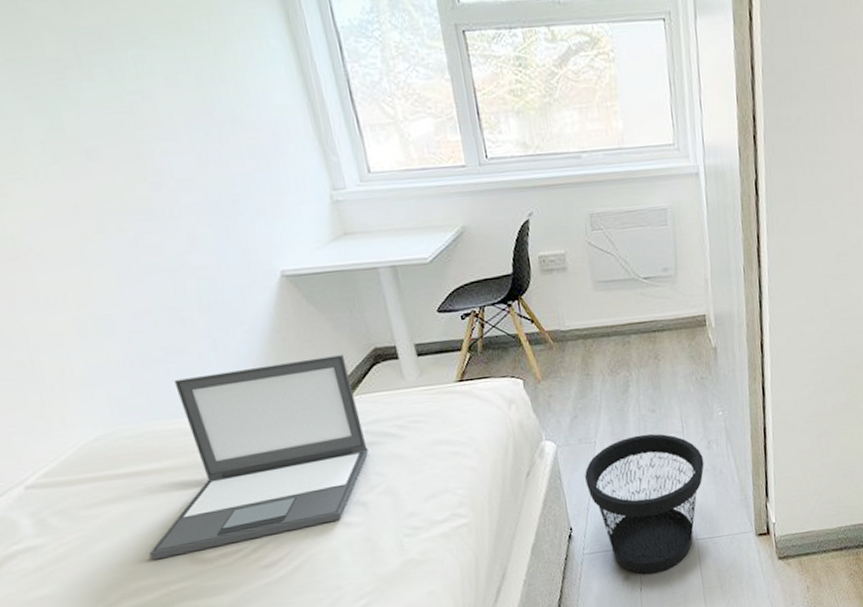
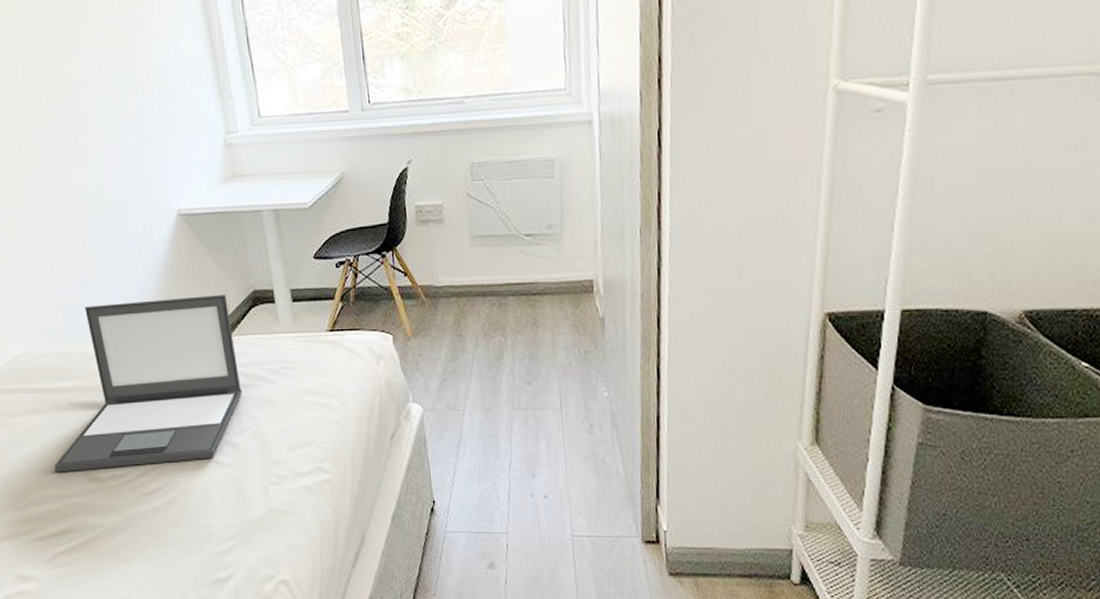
wastebasket: present [585,433,704,574] -> none [451,408,584,567]

